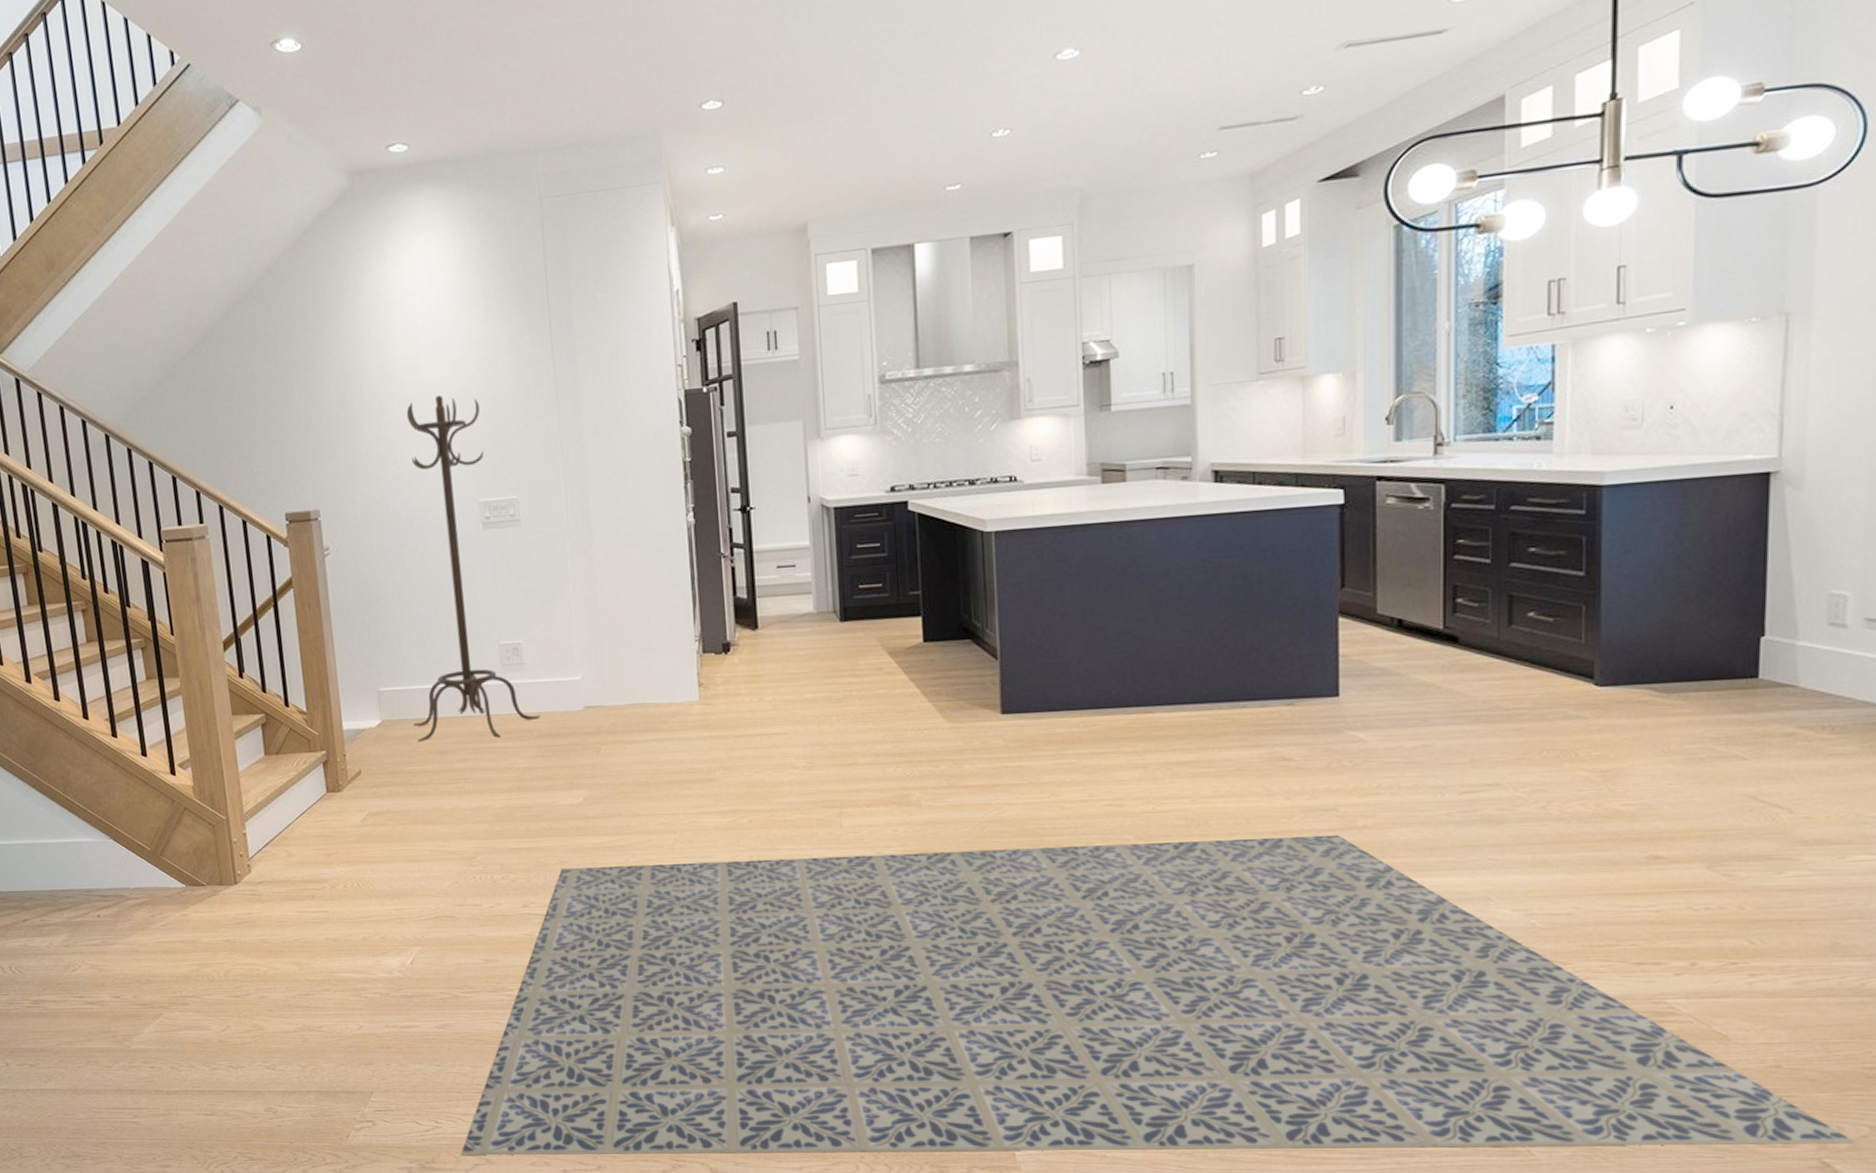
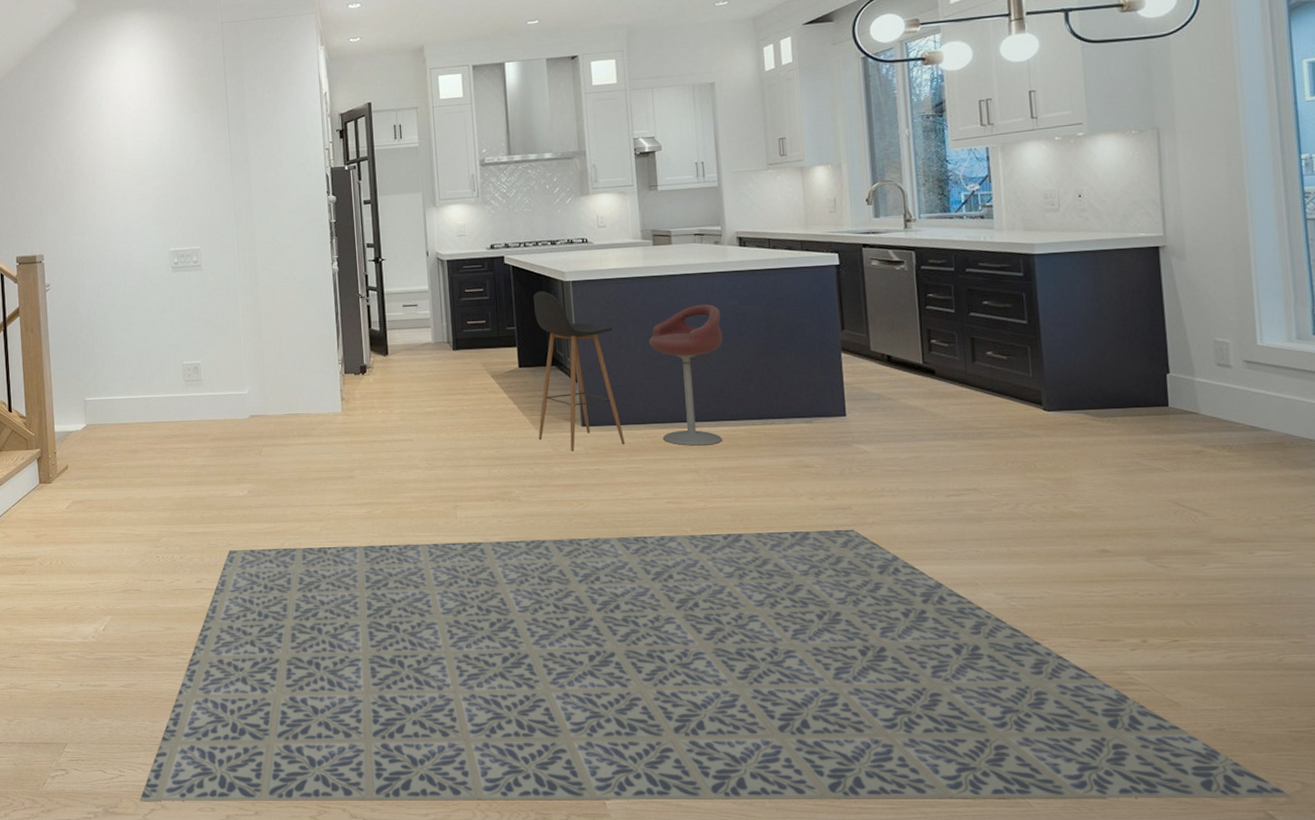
coatrack: present [406,394,540,742] -> none [112,167,214,443]
bar stool: none [943,544,1056,746] -> present [533,291,626,452]
bar stool: none [1091,557,1186,736] -> present [649,304,723,446]

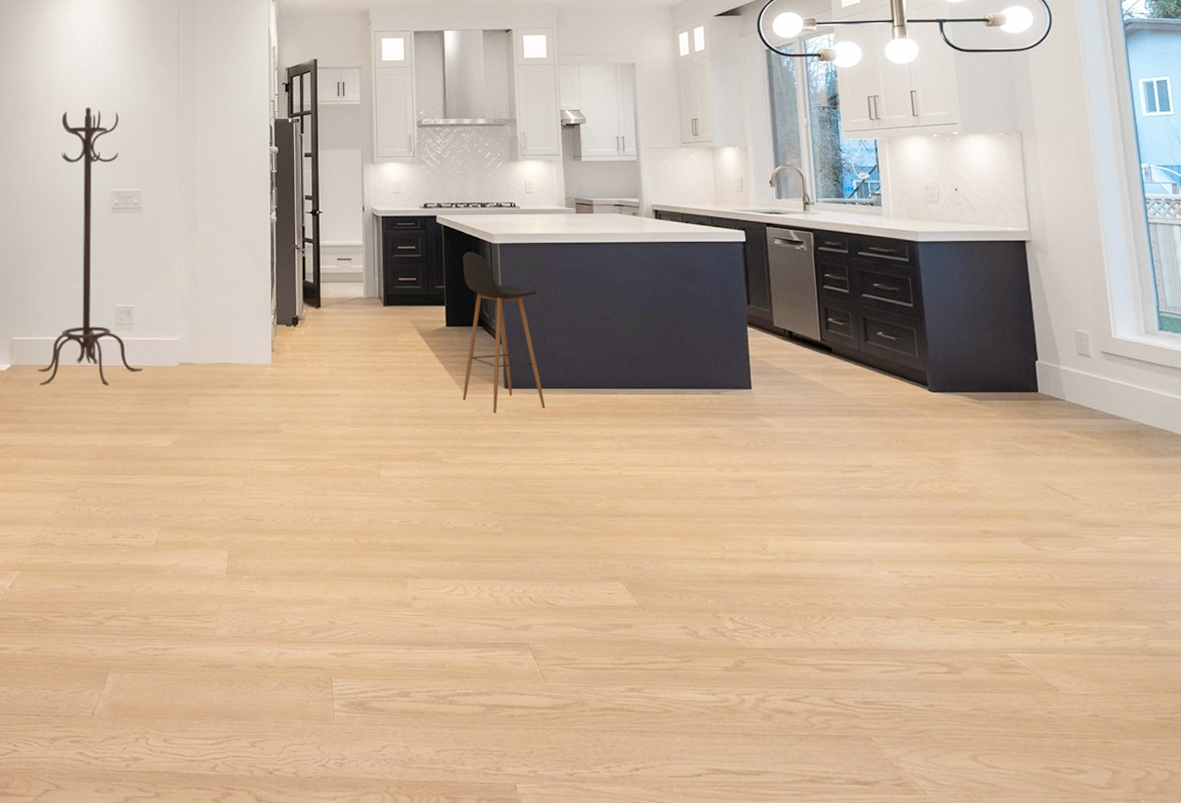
coatrack: none [112,167,214,443] -> present [38,107,142,386]
area rug: present [140,529,1292,801] -> none [33,502,1162,787]
bar stool: present [649,304,723,446] -> none [570,272,639,412]

